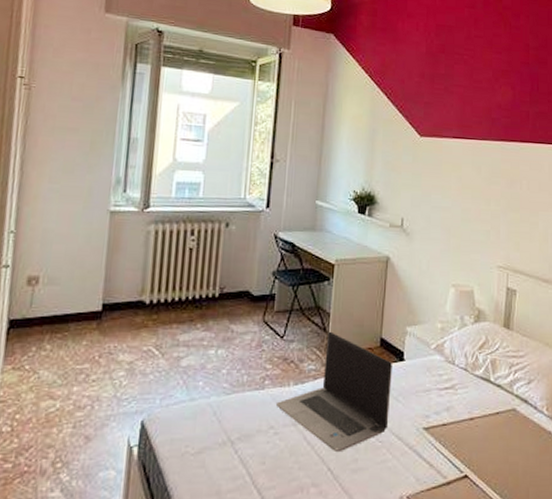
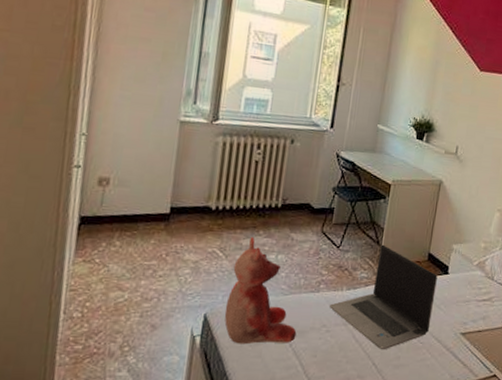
teddy bear: none [163,332,242,454] -> present [224,237,297,345]

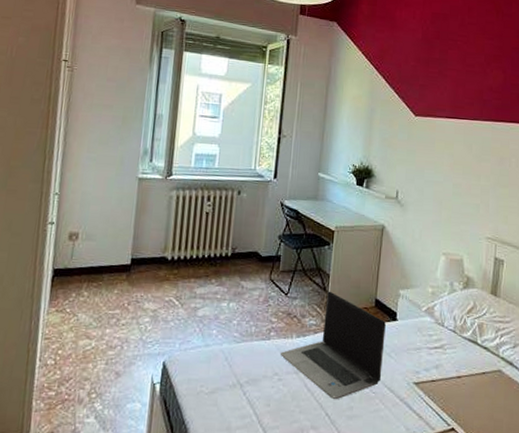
teddy bear: present [224,237,297,345] -> none [181,286,250,393]

